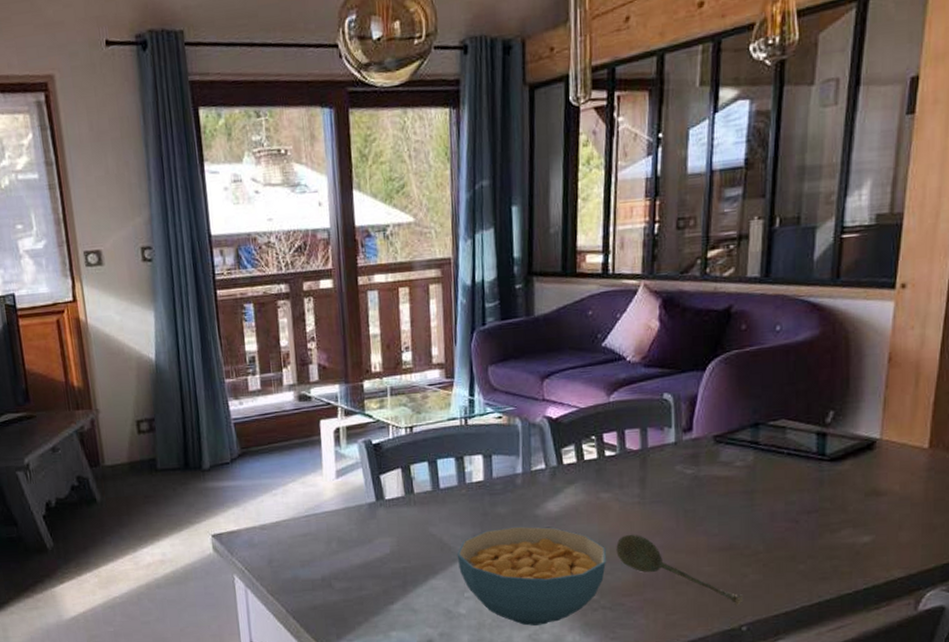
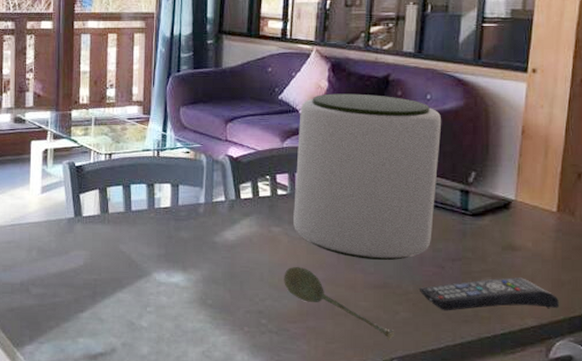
cereal bowl: present [457,526,607,626] -> none [142,250,275,343]
plant pot: none [624,331,794,520] -> present [293,93,442,260]
remote control: none [769,525,931,570] -> present [419,277,560,311]

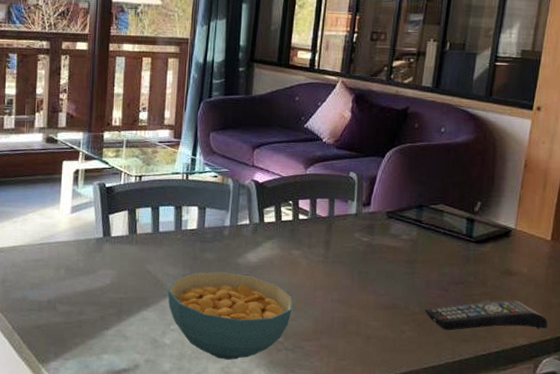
cereal bowl: none [142,250,275,343] -> present [167,271,293,360]
soupspoon: present [284,266,394,340] -> none [301,287,400,357]
plant pot: present [293,93,442,260] -> none [312,124,454,283]

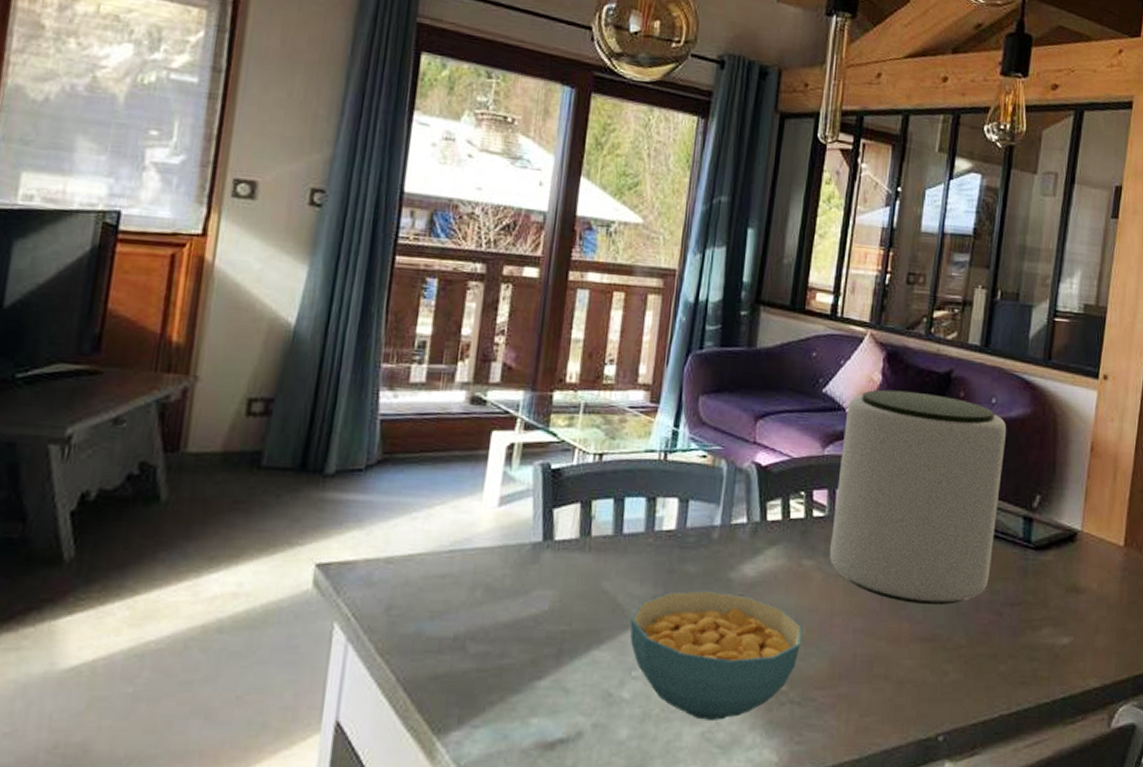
plant pot: none [312,124,454,283] -> present [830,389,1007,604]
remote control: present [424,300,548,331] -> none [972,627,1124,671]

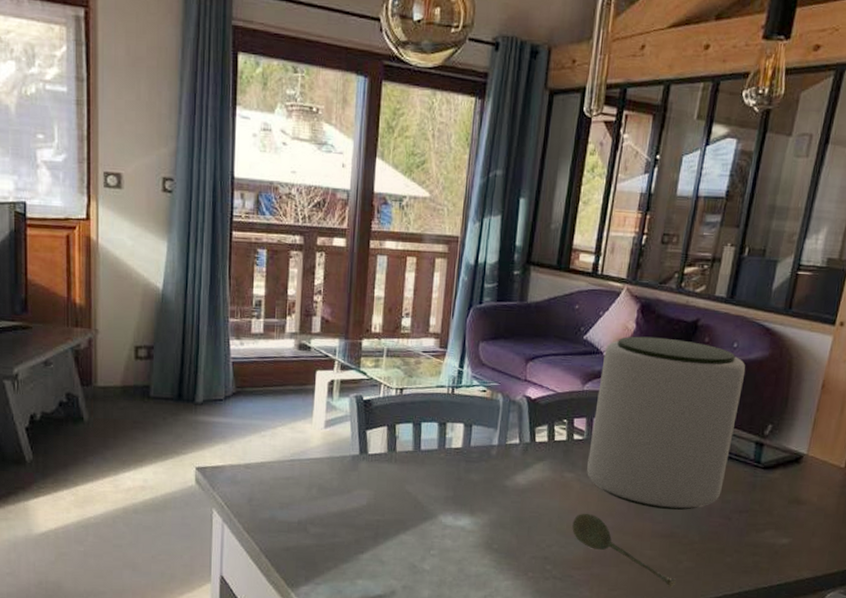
cereal bowl: present [630,590,803,720] -> none [428,493,564,588]
soupspoon: none [813,612,941,710] -> present [572,513,676,588]

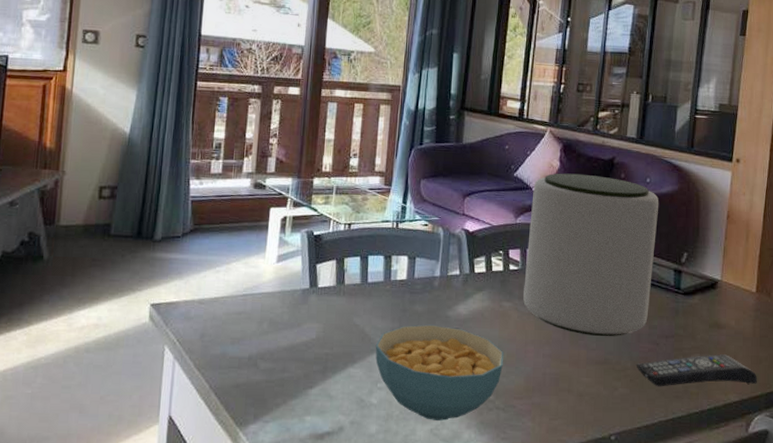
cereal bowl: none [428,493,564,588] -> present [375,324,504,421]
soupspoon: present [572,513,676,588] -> none [512,341,613,416]
remote control: none [704,531,836,562] -> present [636,354,758,387]

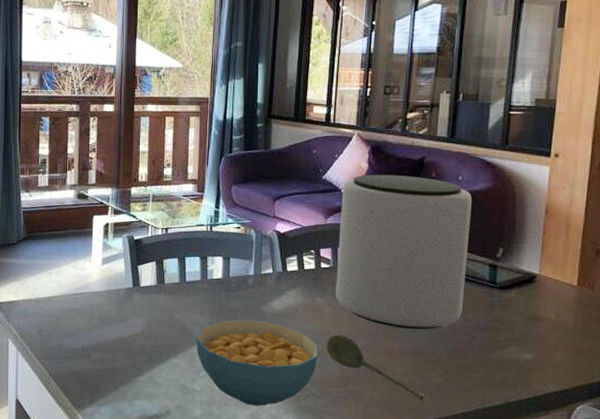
soupspoon: none [512,341,613,416] -> present [327,334,428,404]
remote control: present [636,354,758,387] -> none [451,346,580,377]

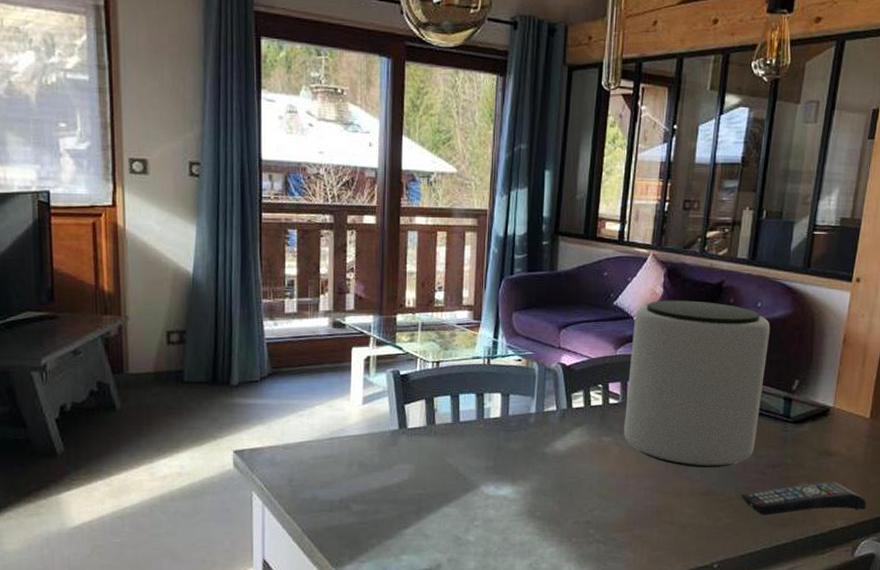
cereal bowl: present [196,319,319,406] -> none [470,462,604,555]
soupspoon: present [327,334,428,404] -> none [612,475,716,545]
remote control: none [451,346,580,377] -> present [741,482,867,516]

